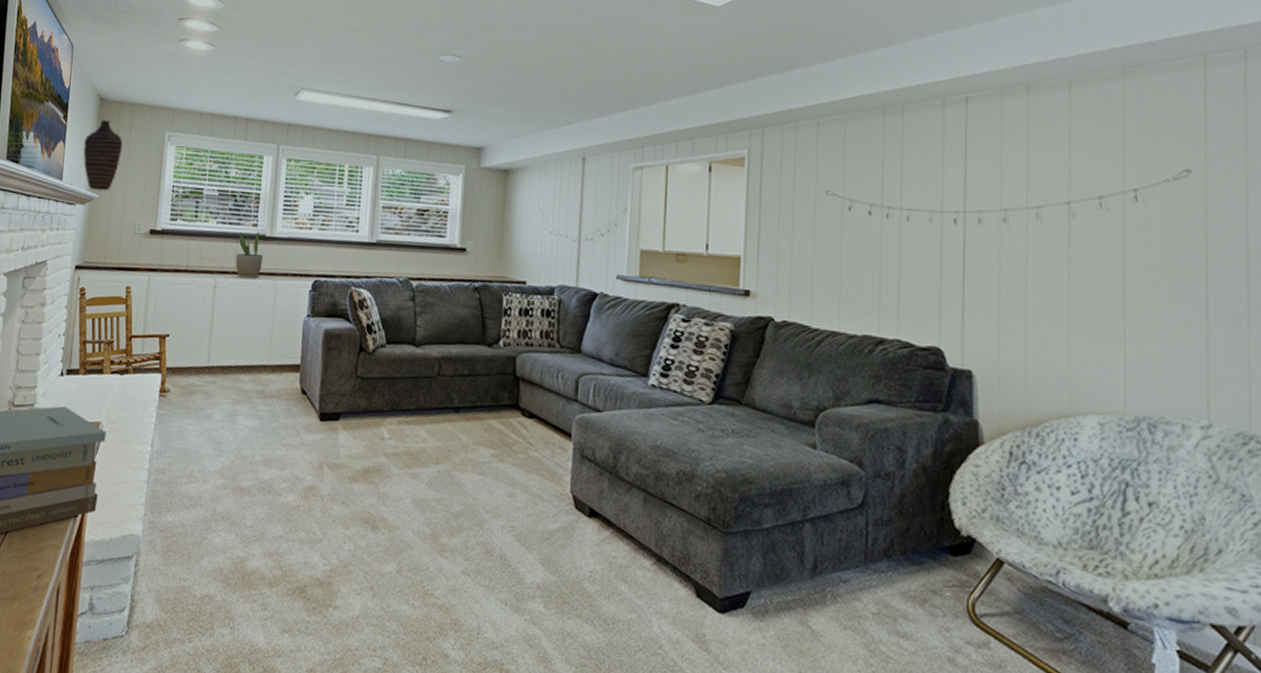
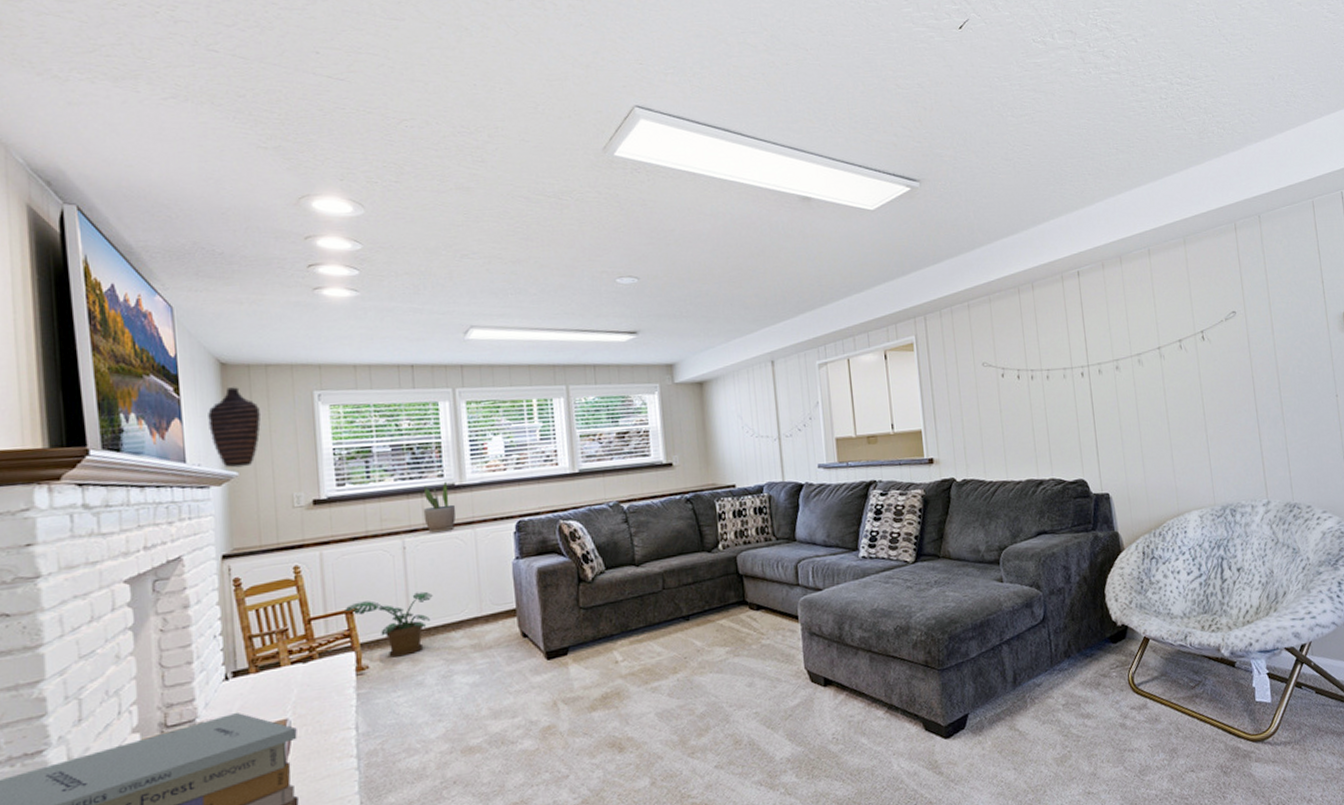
potted plant: none [158,329,232,388] -> present [343,591,433,658]

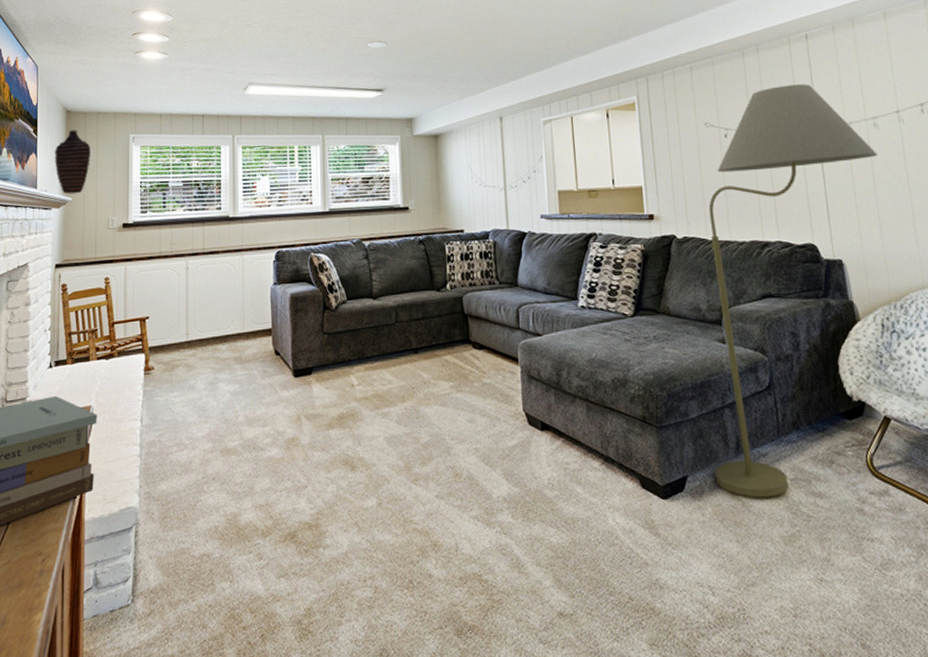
potted plant: present [343,591,433,658] -> none [138,307,207,362]
potted plant: present [423,481,457,533] -> none [204,213,229,257]
floor lamp: none [986,321,1141,726] -> present [708,84,877,498]

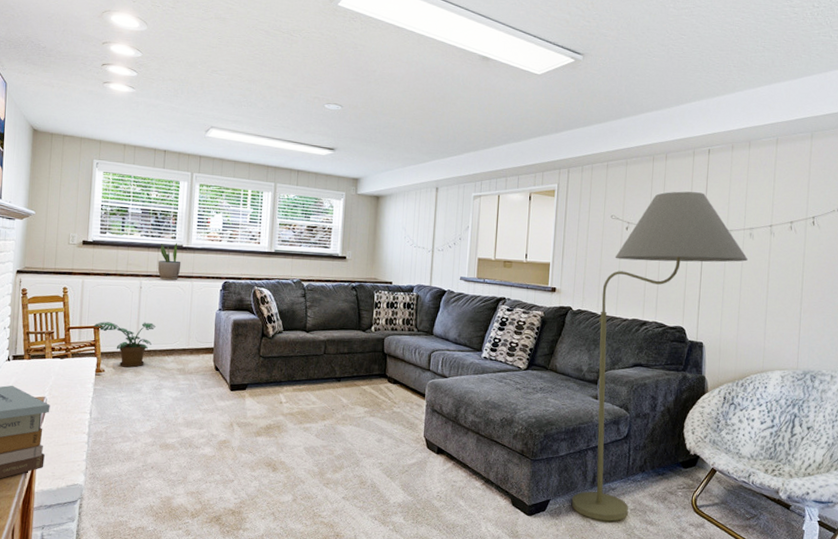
decorative vase: present [55,130,91,195] -> none [20,148,55,209]
potted plant: none [138,307,207,362] -> present [92,321,156,368]
potted plant: none [204,213,229,257] -> present [157,242,182,281]

